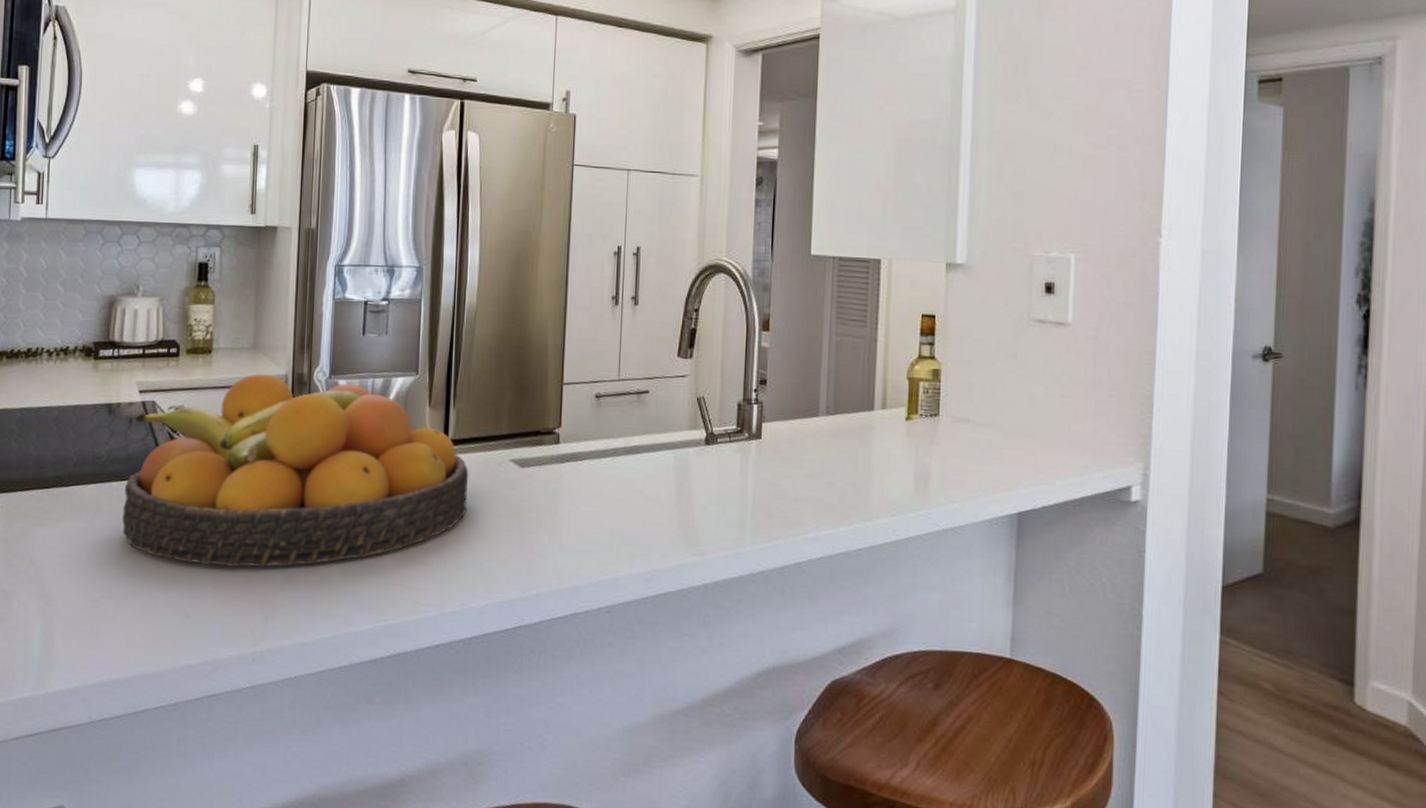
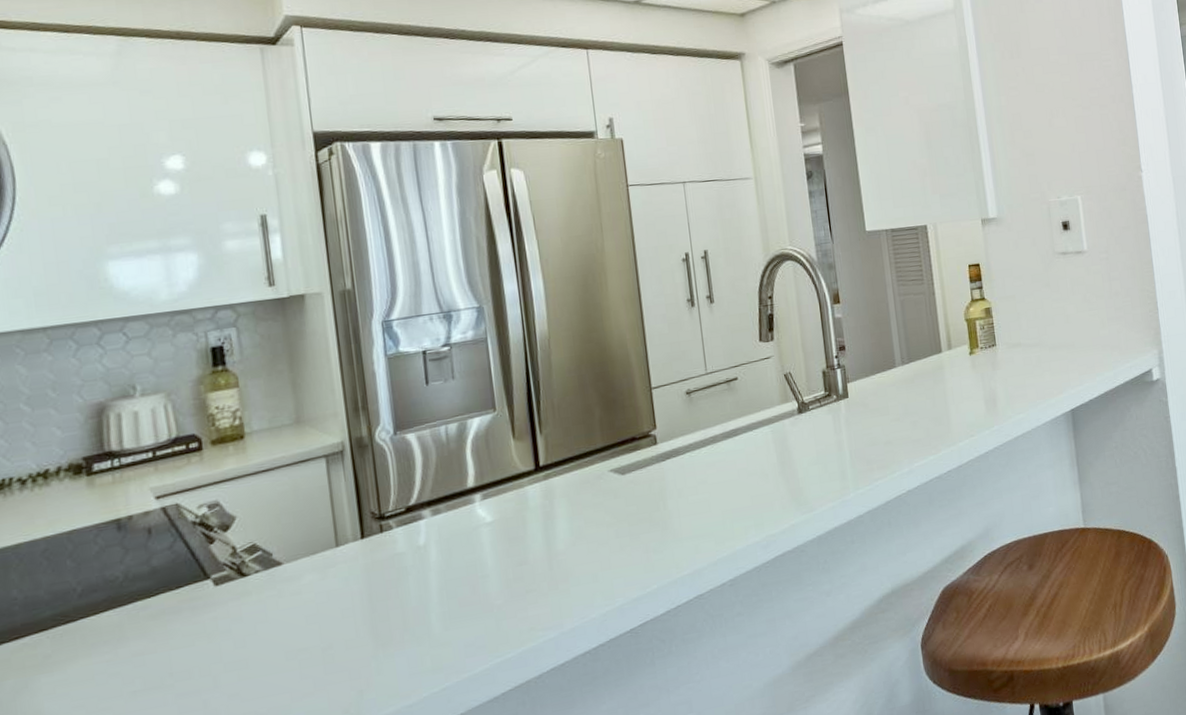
fruit bowl: present [122,374,469,568] -> none [154,434,572,666]

